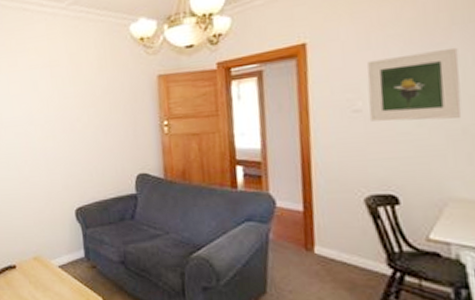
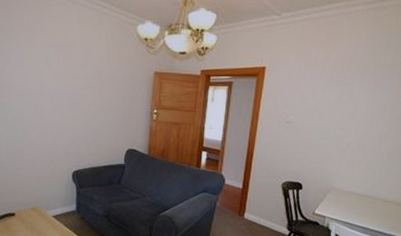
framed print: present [367,47,462,122] -> none [295,87,357,136]

